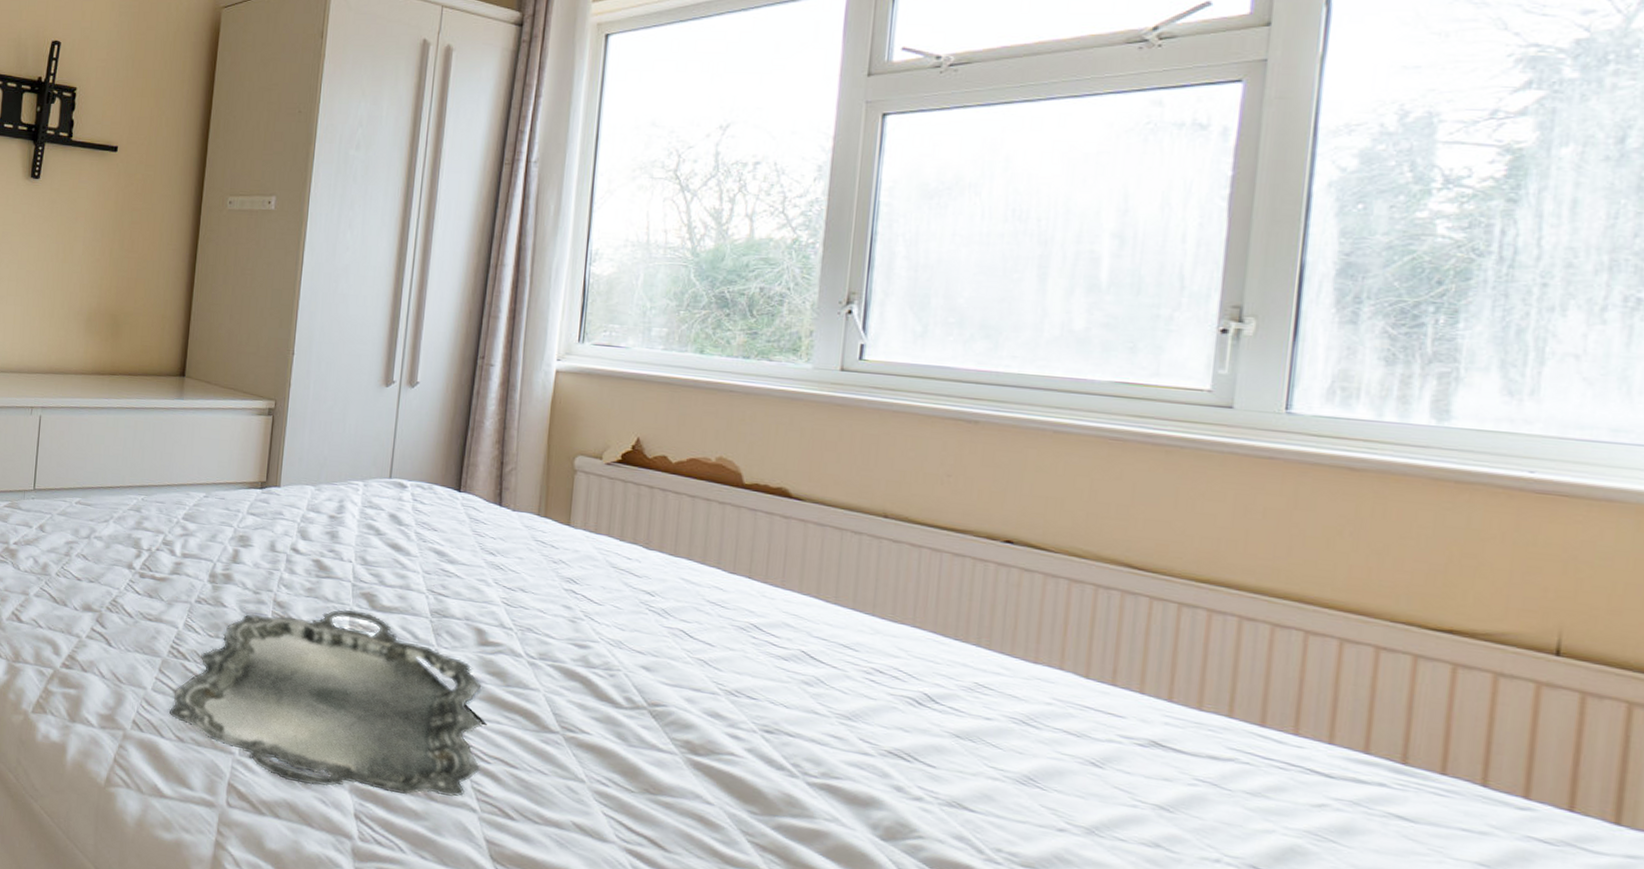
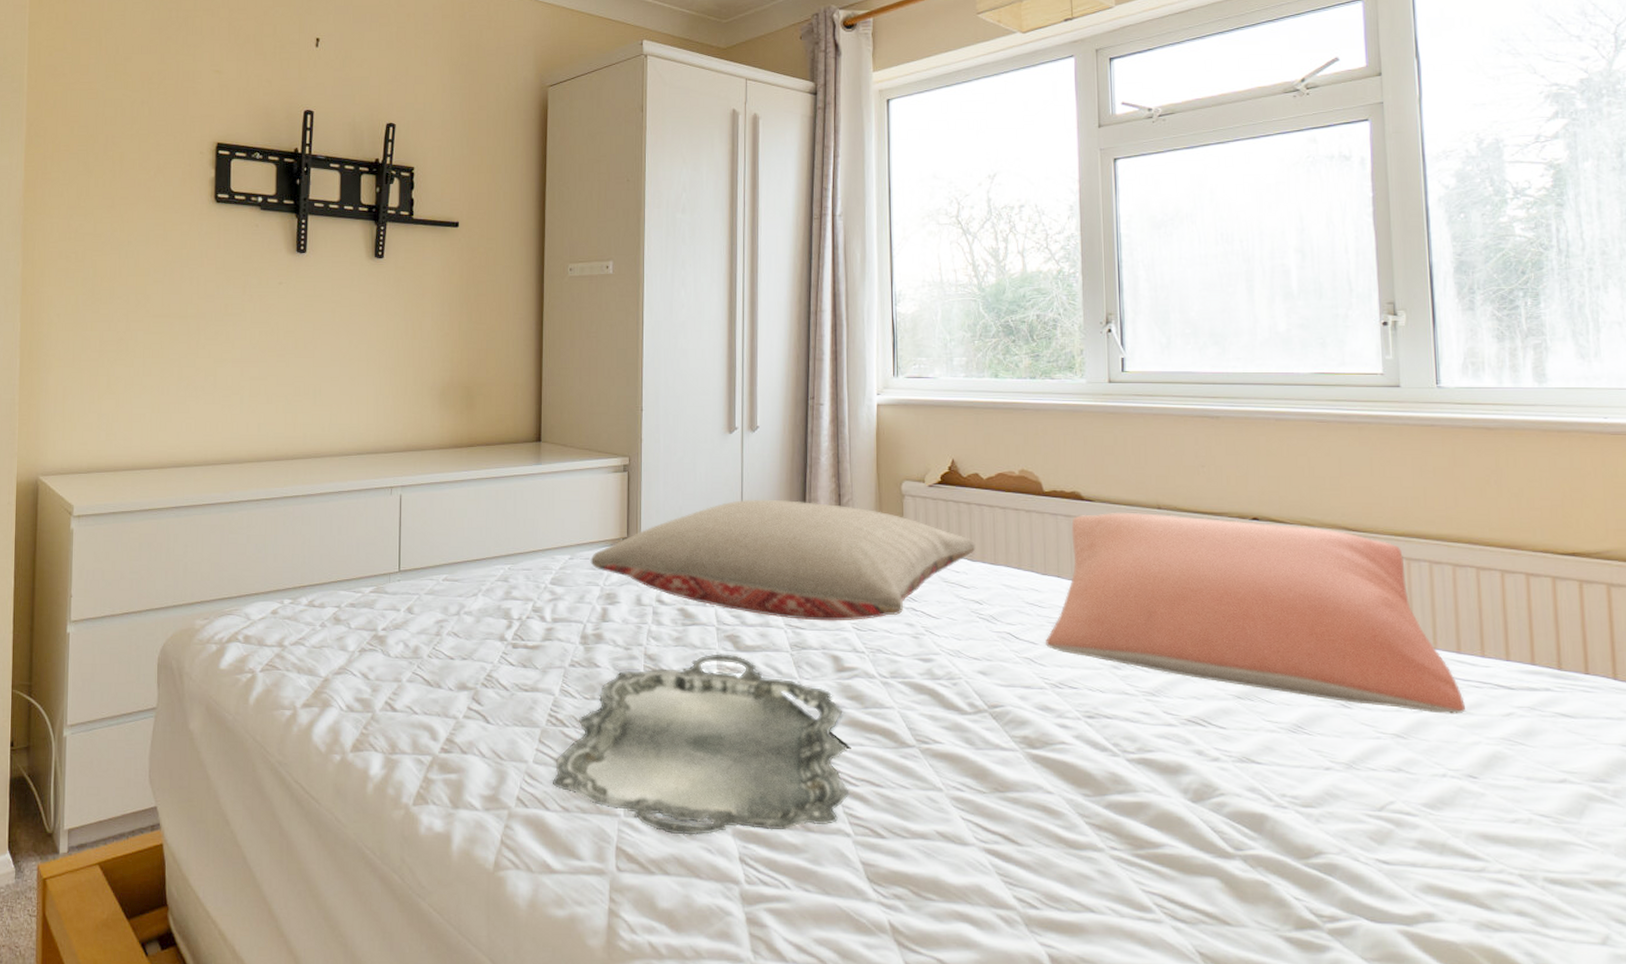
pillow: none [226,456,654,596] -> present [590,499,976,621]
pillow: none [725,513,1261,796] -> present [1046,513,1465,714]

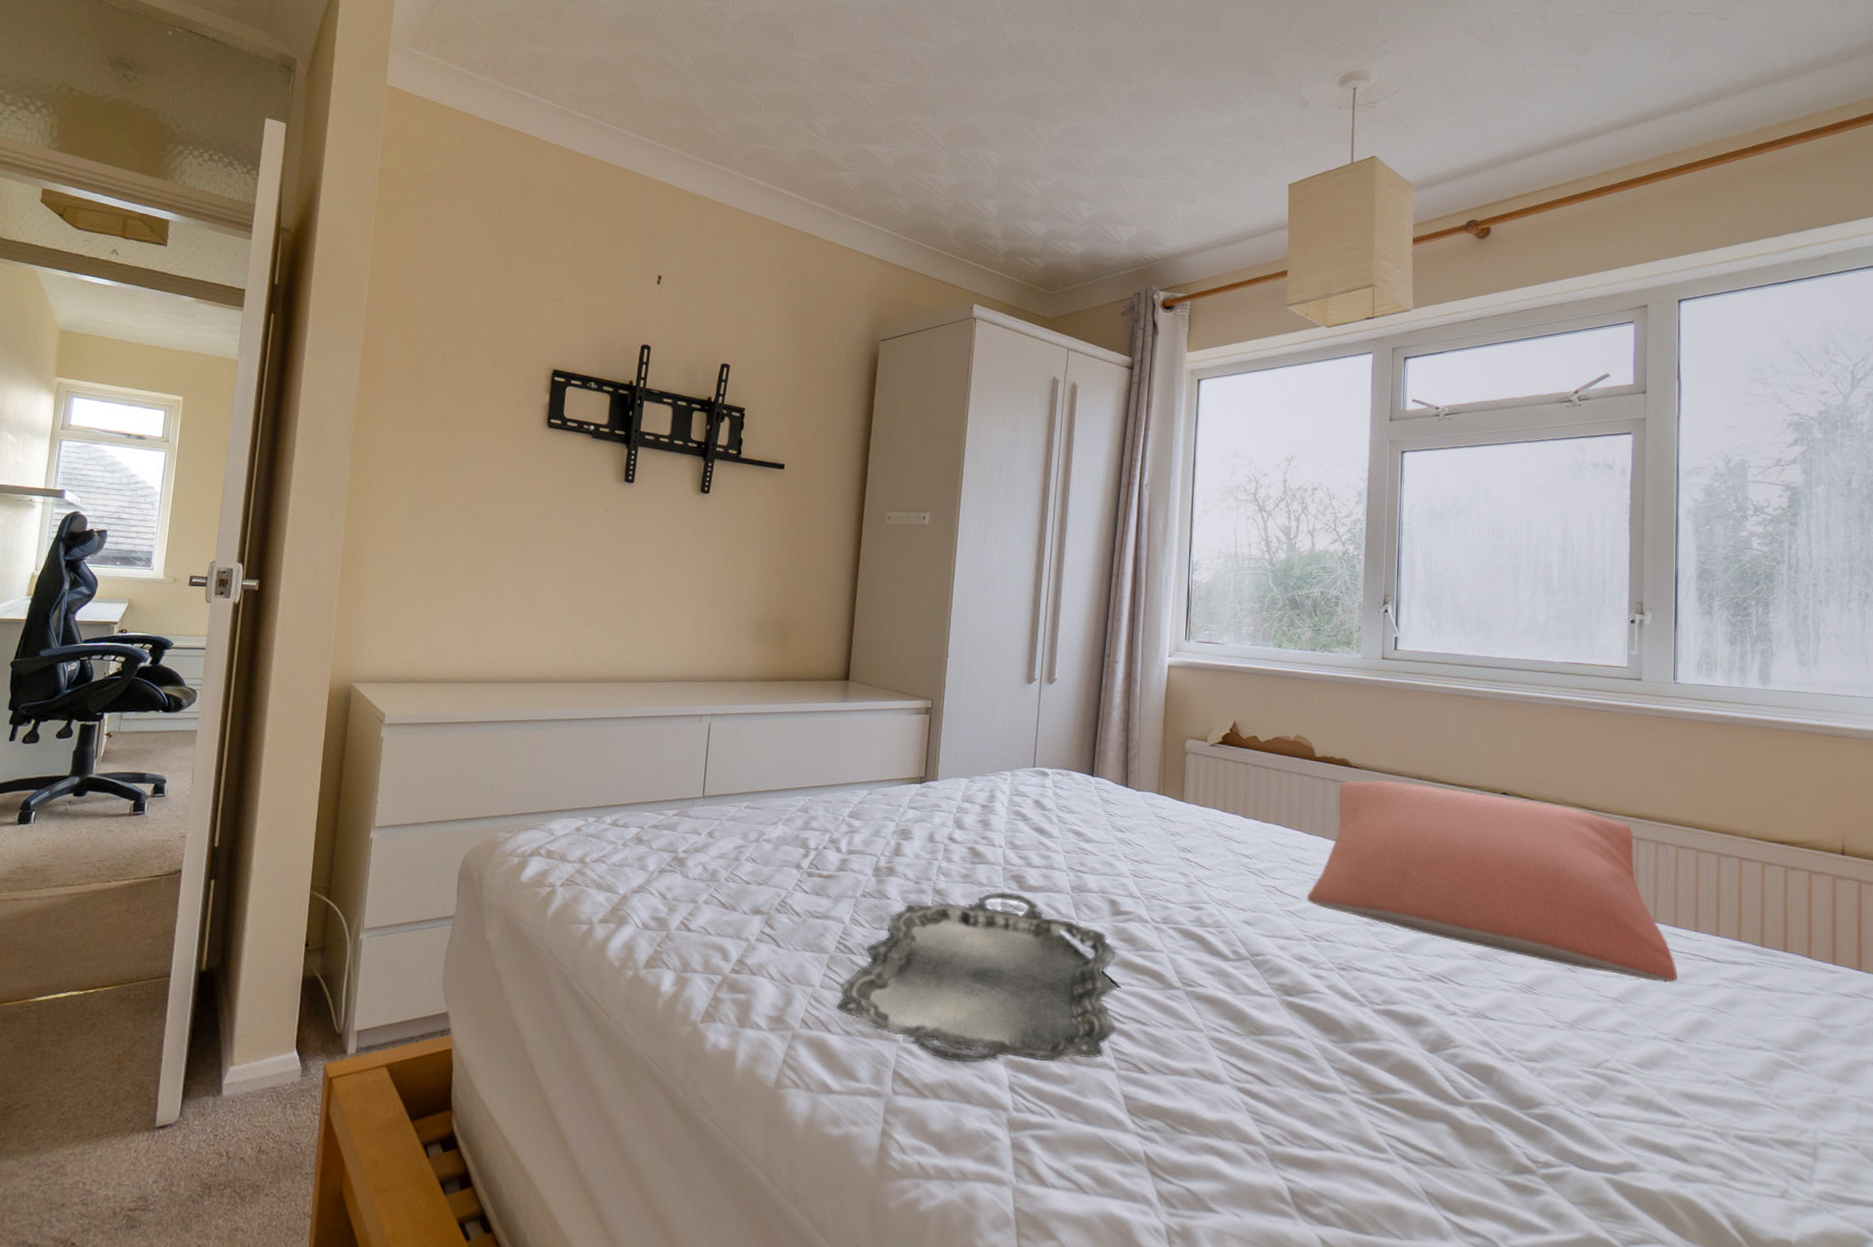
pillow: present [590,499,976,621] -> none [888,747,1250,868]

